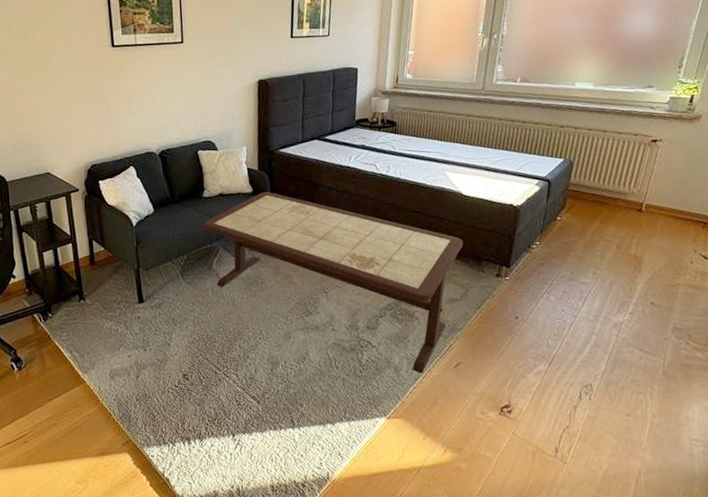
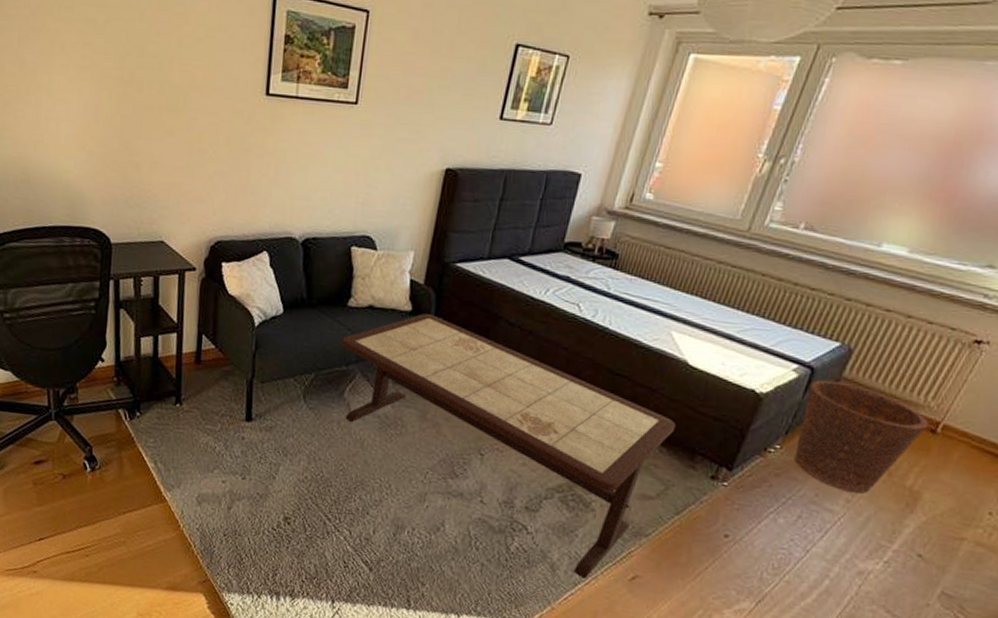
basket: none [549,187,636,267] -> present [794,379,929,494]

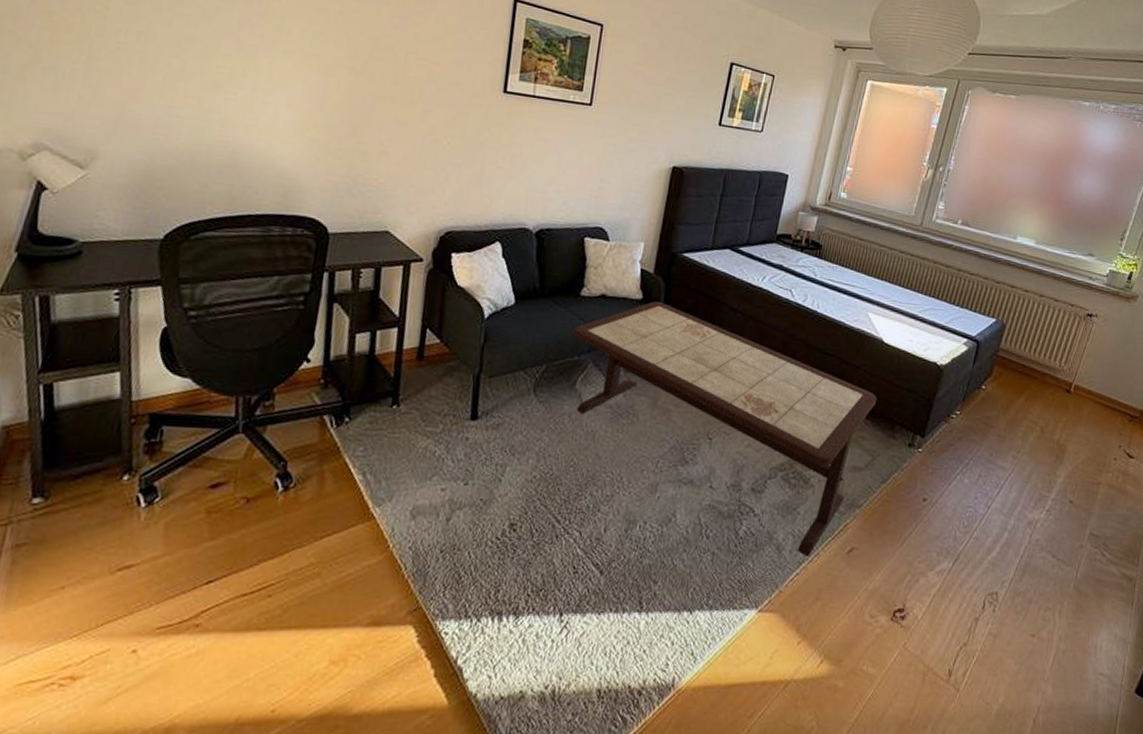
basket: present [794,379,929,494] -> none [971,351,1064,450]

